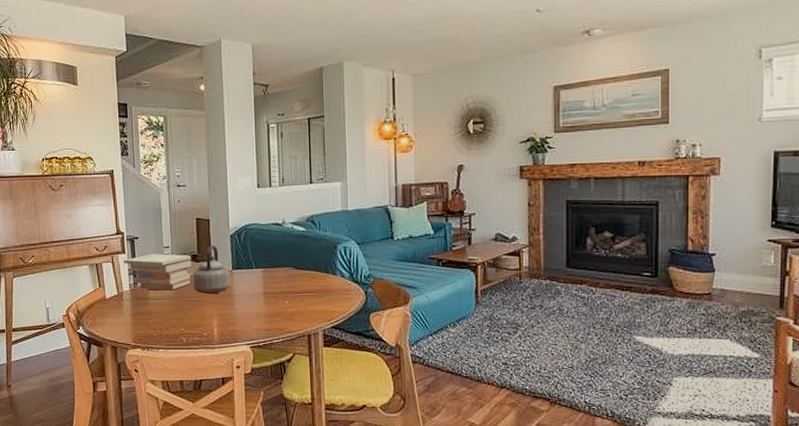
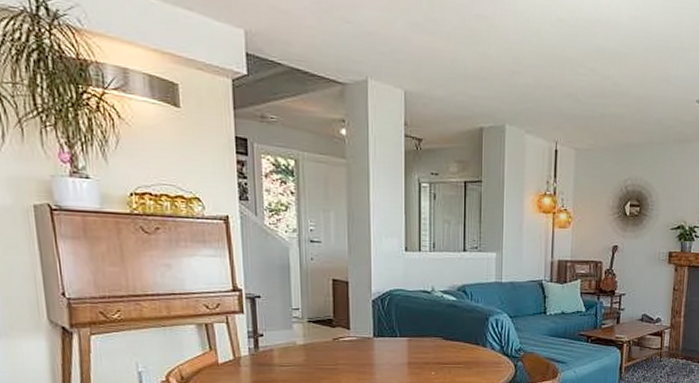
books: present [123,254,192,290] -> none [241,316,327,357]
teapot: present [192,246,232,295] -> none [326,310,372,363]

